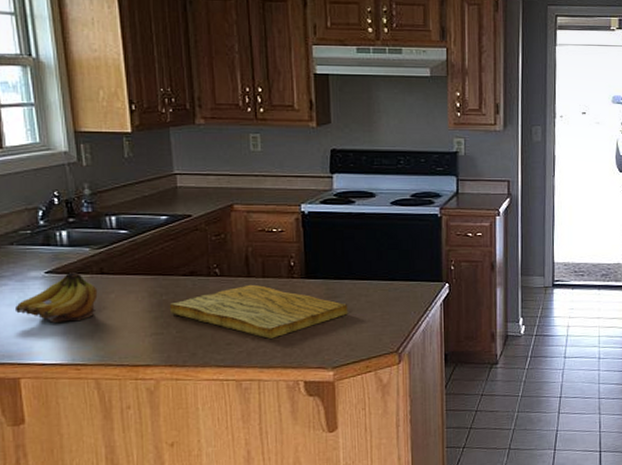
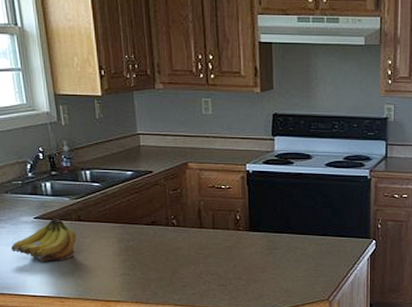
cutting board: present [169,284,349,339] -> none [134,234,286,283]

